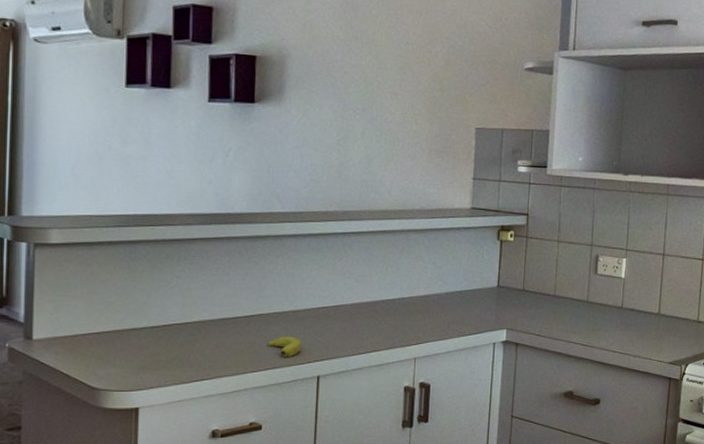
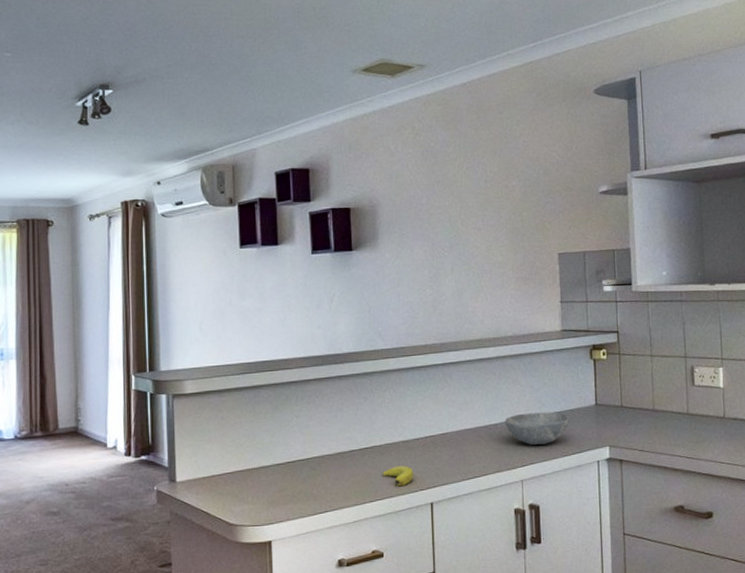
bowl: none [403,290,470,323] -> present [504,412,570,445]

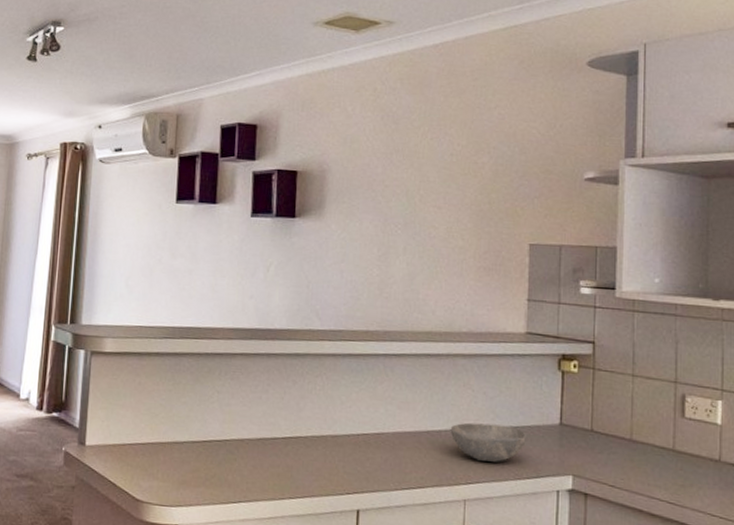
banana: present [382,465,414,486] -> none [305,462,341,486]

